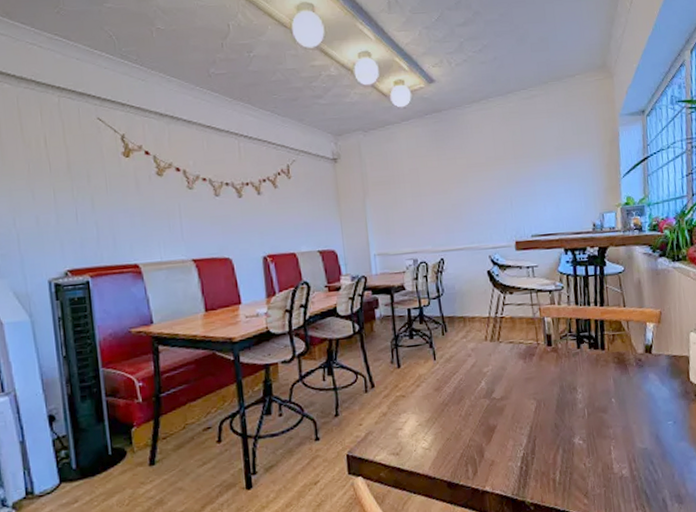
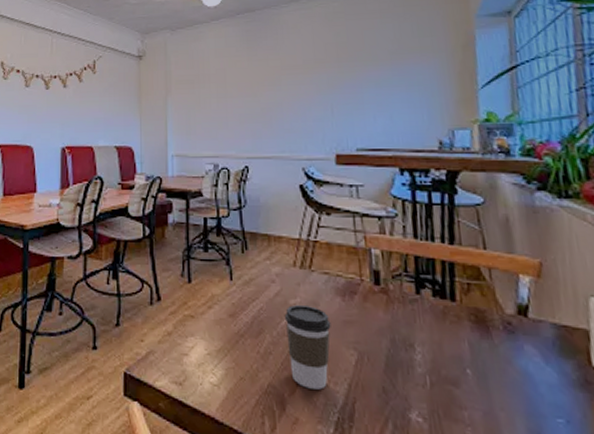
coffee cup: none [479,371,516,437] -> present [284,304,331,390]

